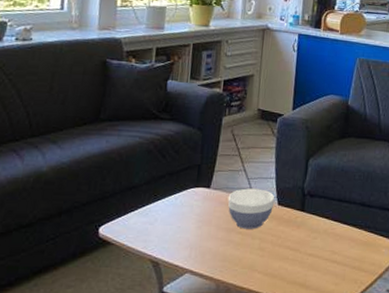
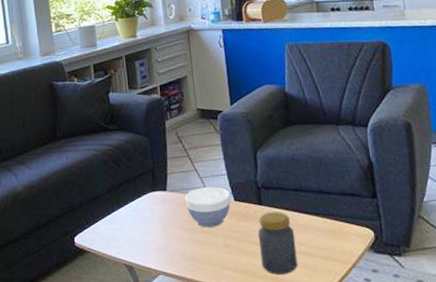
jar: none [293,218,331,281] -> present [257,211,298,275]

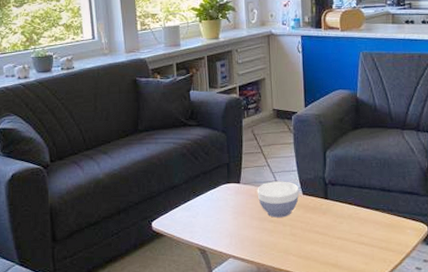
jar: present [257,211,298,275] -> none [322,205,357,261]

